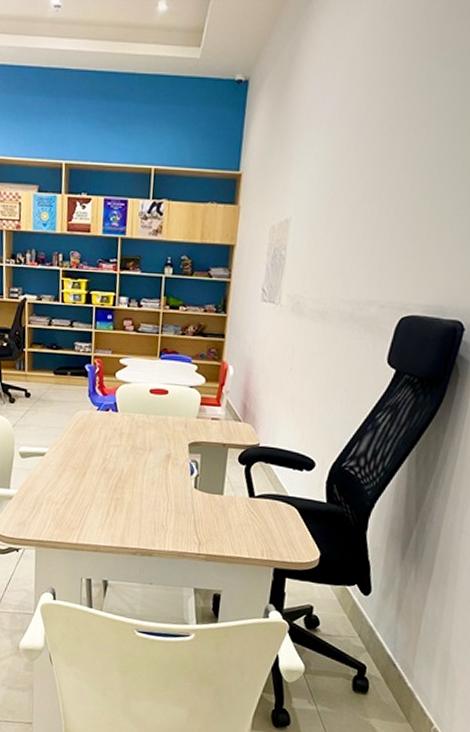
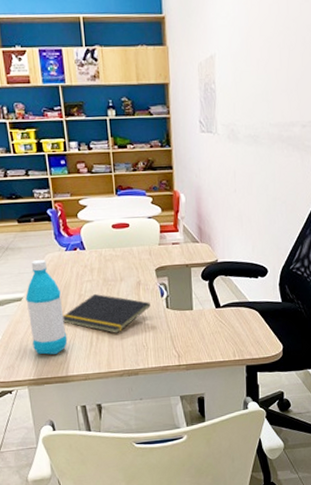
water bottle: none [48,416,85,518] -> present [25,260,68,355]
notepad: none [83,461,177,507] -> present [63,294,150,333]

